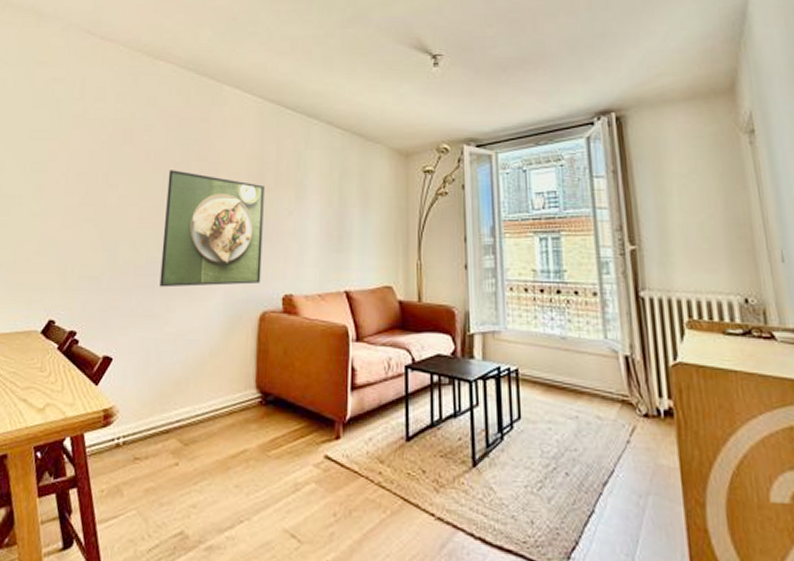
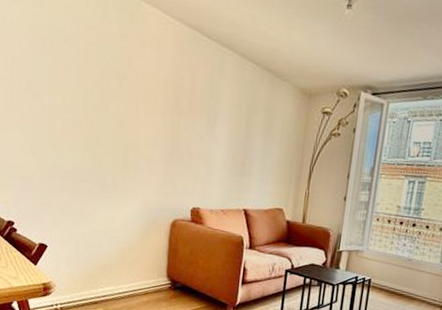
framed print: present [159,170,264,288] -> none [85,85,179,196]

